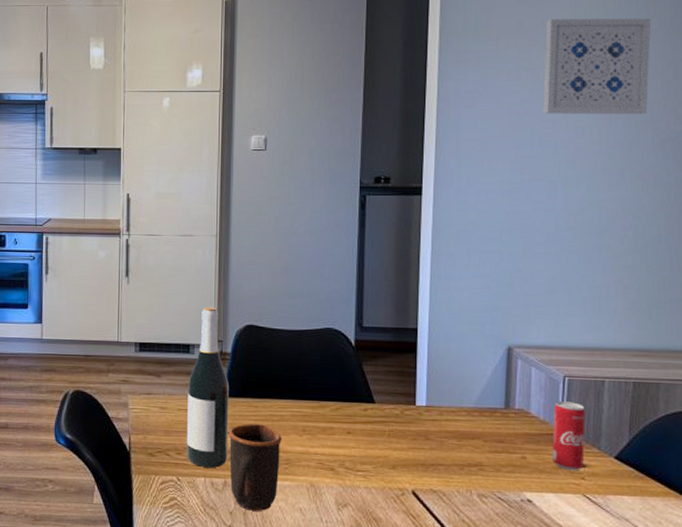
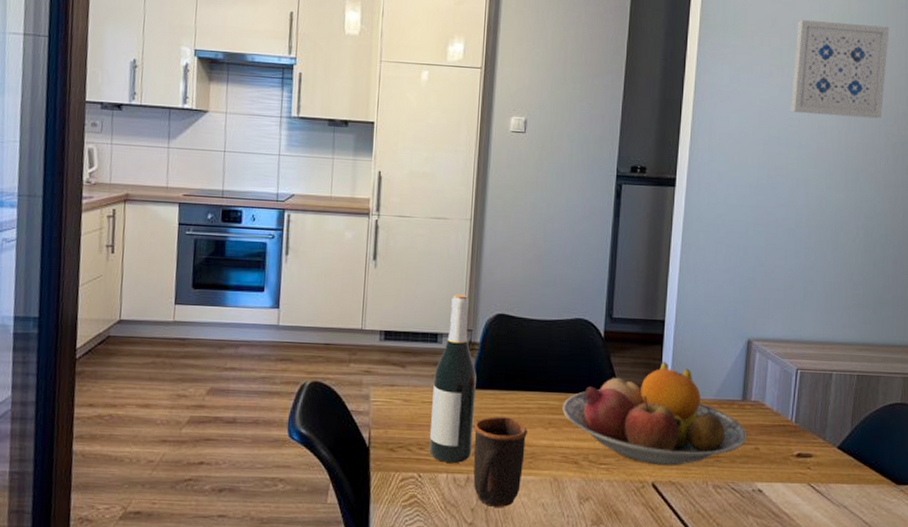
fruit bowl: none [316,369,513,474] -> present [562,361,747,466]
beverage can: present [552,401,585,471] -> none [782,393,814,461]

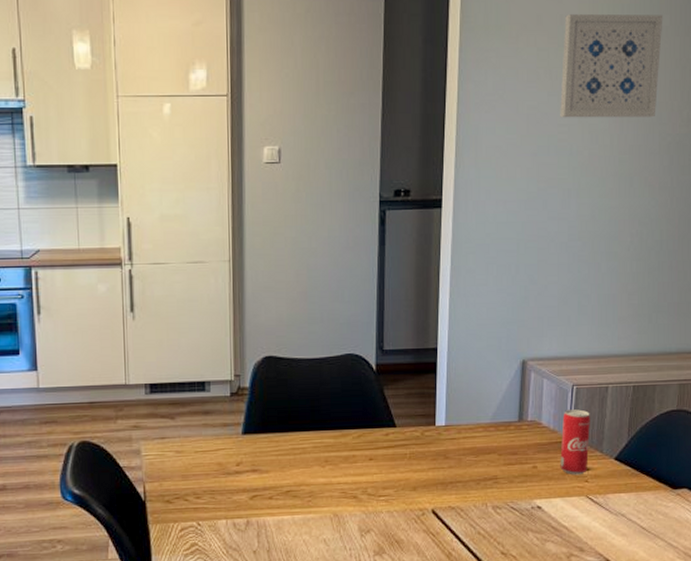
wine bottle: present [429,294,477,464] -> none [205,340,250,510]
mug: present [473,417,527,507] -> none [249,459,304,547]
fruit bowl: present [562,361,747,466] -> none [338,389,525,493]
beverage can: none [782,393,814,461] -> present [560,409,590,475]

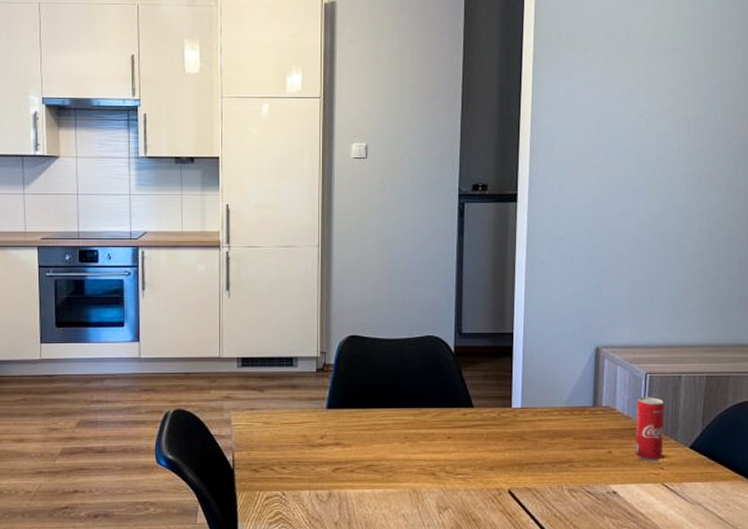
wall art: present [560,14,663,118] -> none [629,29,726,123]

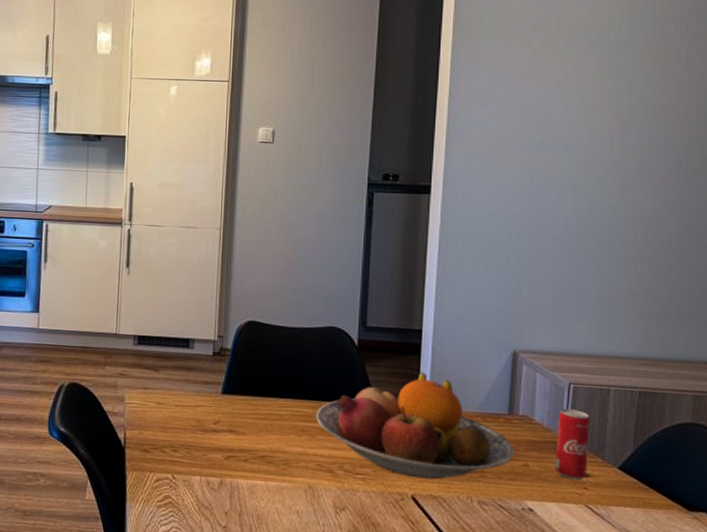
fruit bowl: none [417,372,600,473] -> present [316,371,515,480]

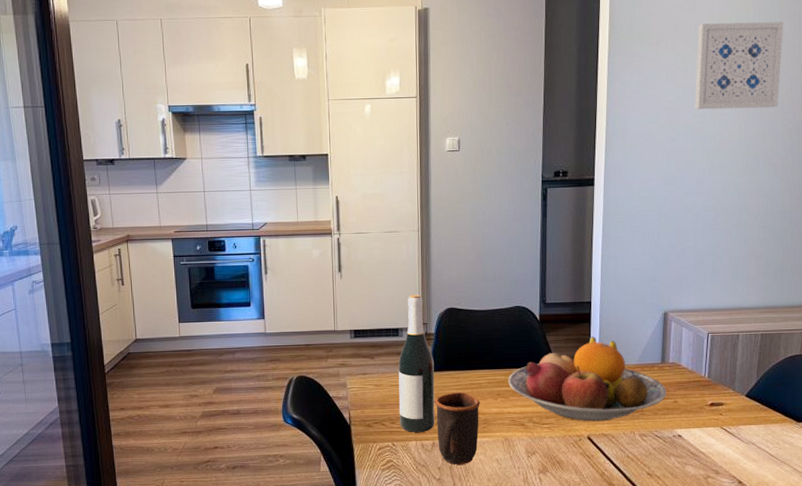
wine bottle: none [183,301,228,467] -> present [398,294,435,433]
mug: none [226,422,280,512] -> present [435,392,480,465]
beverage can: present [555,408,589,481] -> none [698,353,724,409]
wall art: none [556,20,667,120] -> present [695,22,784,110]

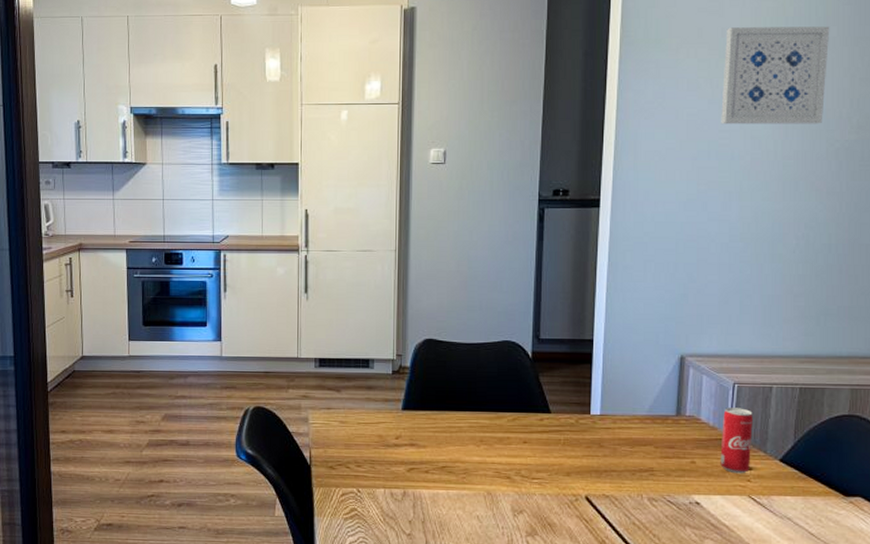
wine bottle: present [398,294,435,433] -> none [367,322,408,480]
mug: present [435,392,480,465] -> none [407,435,460,519]
fruit bowl: present [508,335,667,422] -> none [493,379,683,480]
beverage can: none [698,353,724,409] -> present [720,407,753,474]

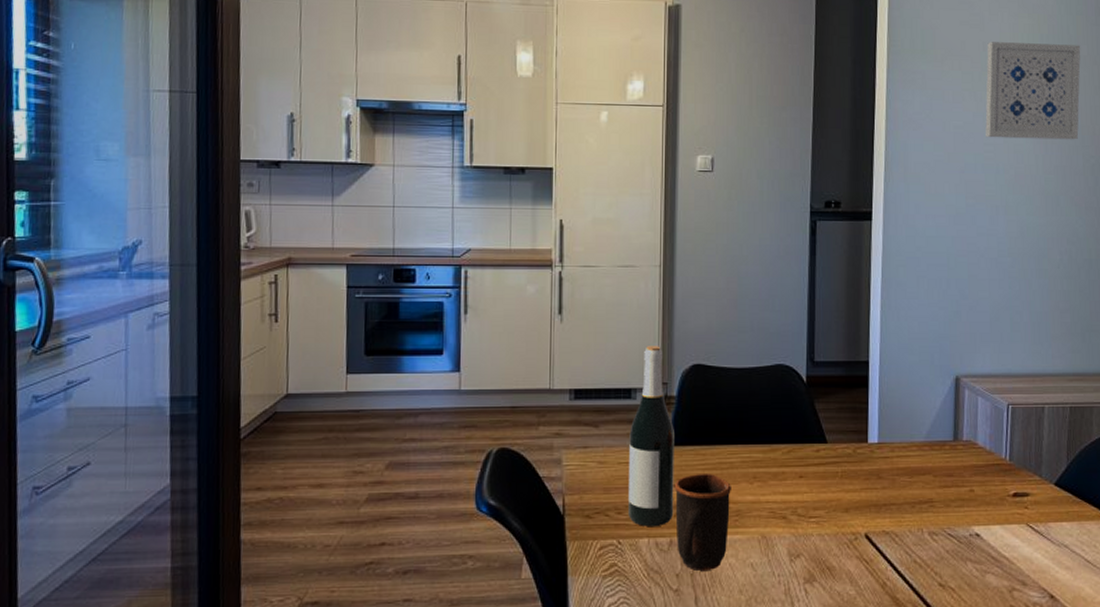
wine bottle: none [367,322,408,480] -> present [629,346,674,527]
mug: none [407,435,460,519] -> present [674,474,731,571]
beverage can: present [720,407,753,474] -> none [998,430,1028,501]

